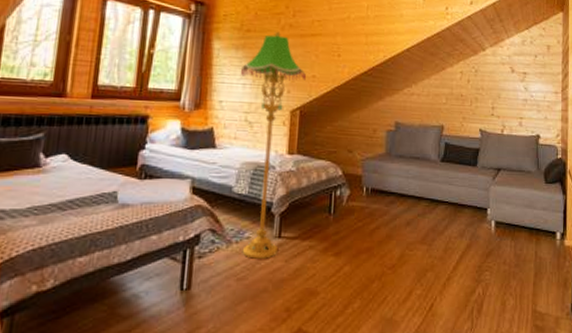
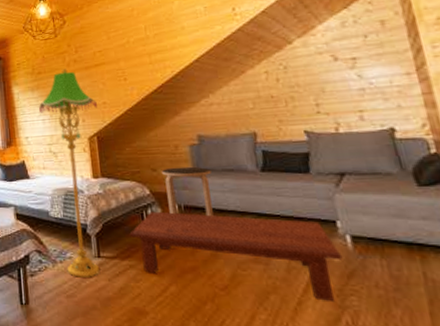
coffee table: none [315,193,486,276] -> present [129,211,343,301]
side table: none [356,150,401,200] -> present [161,166,214,217]

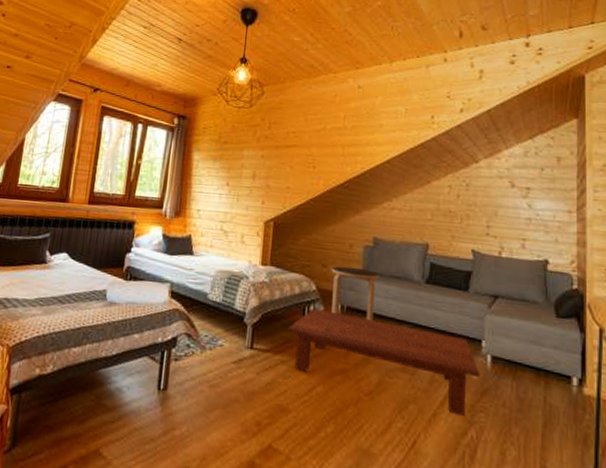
floor lamp: present [39,68,100,277] -> none [215,143,280,369]

